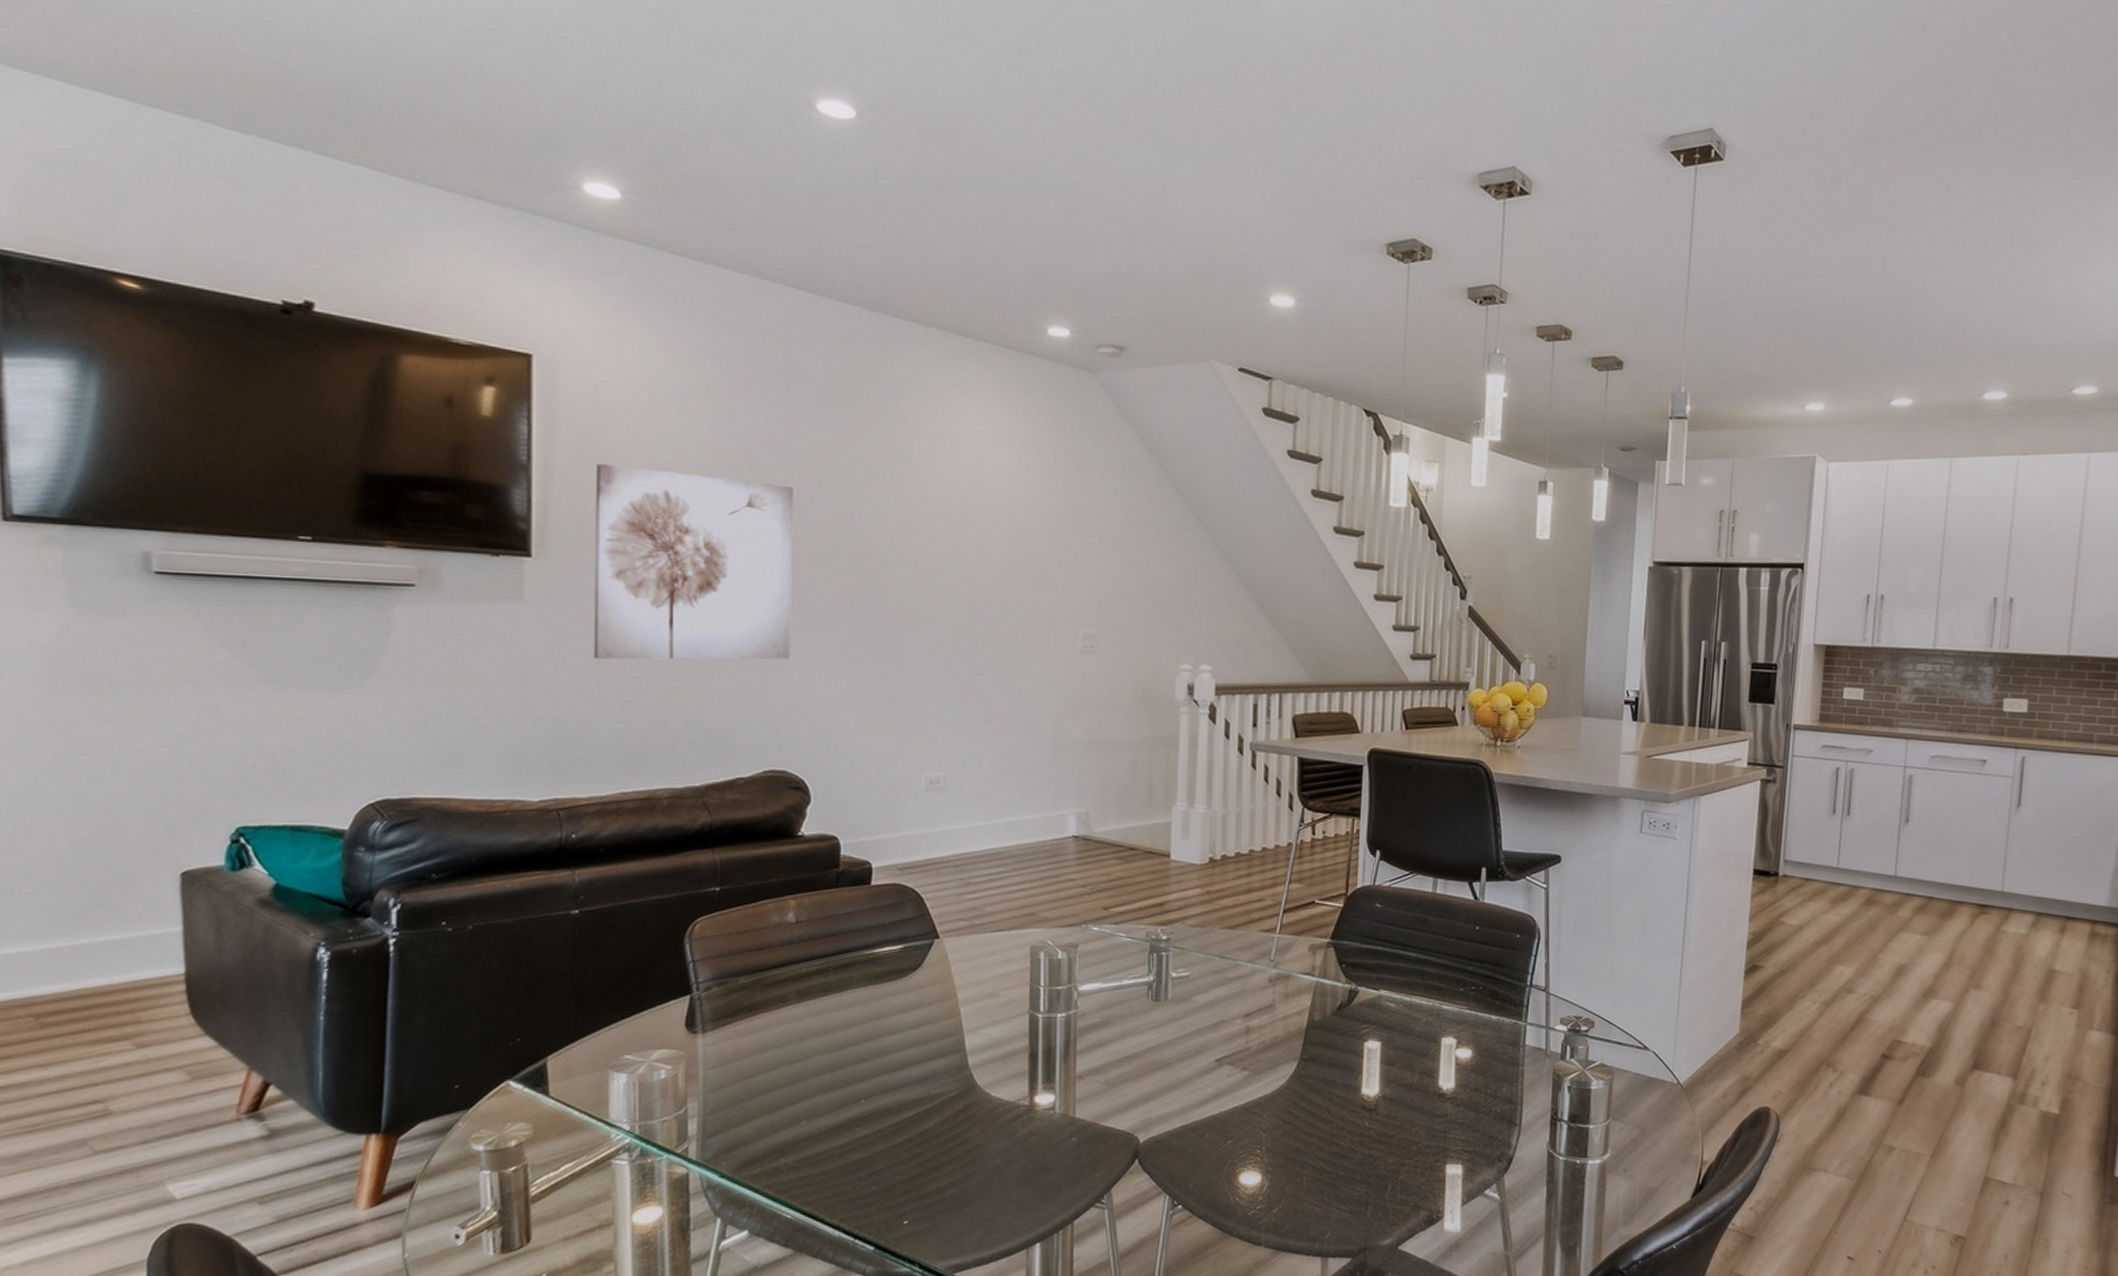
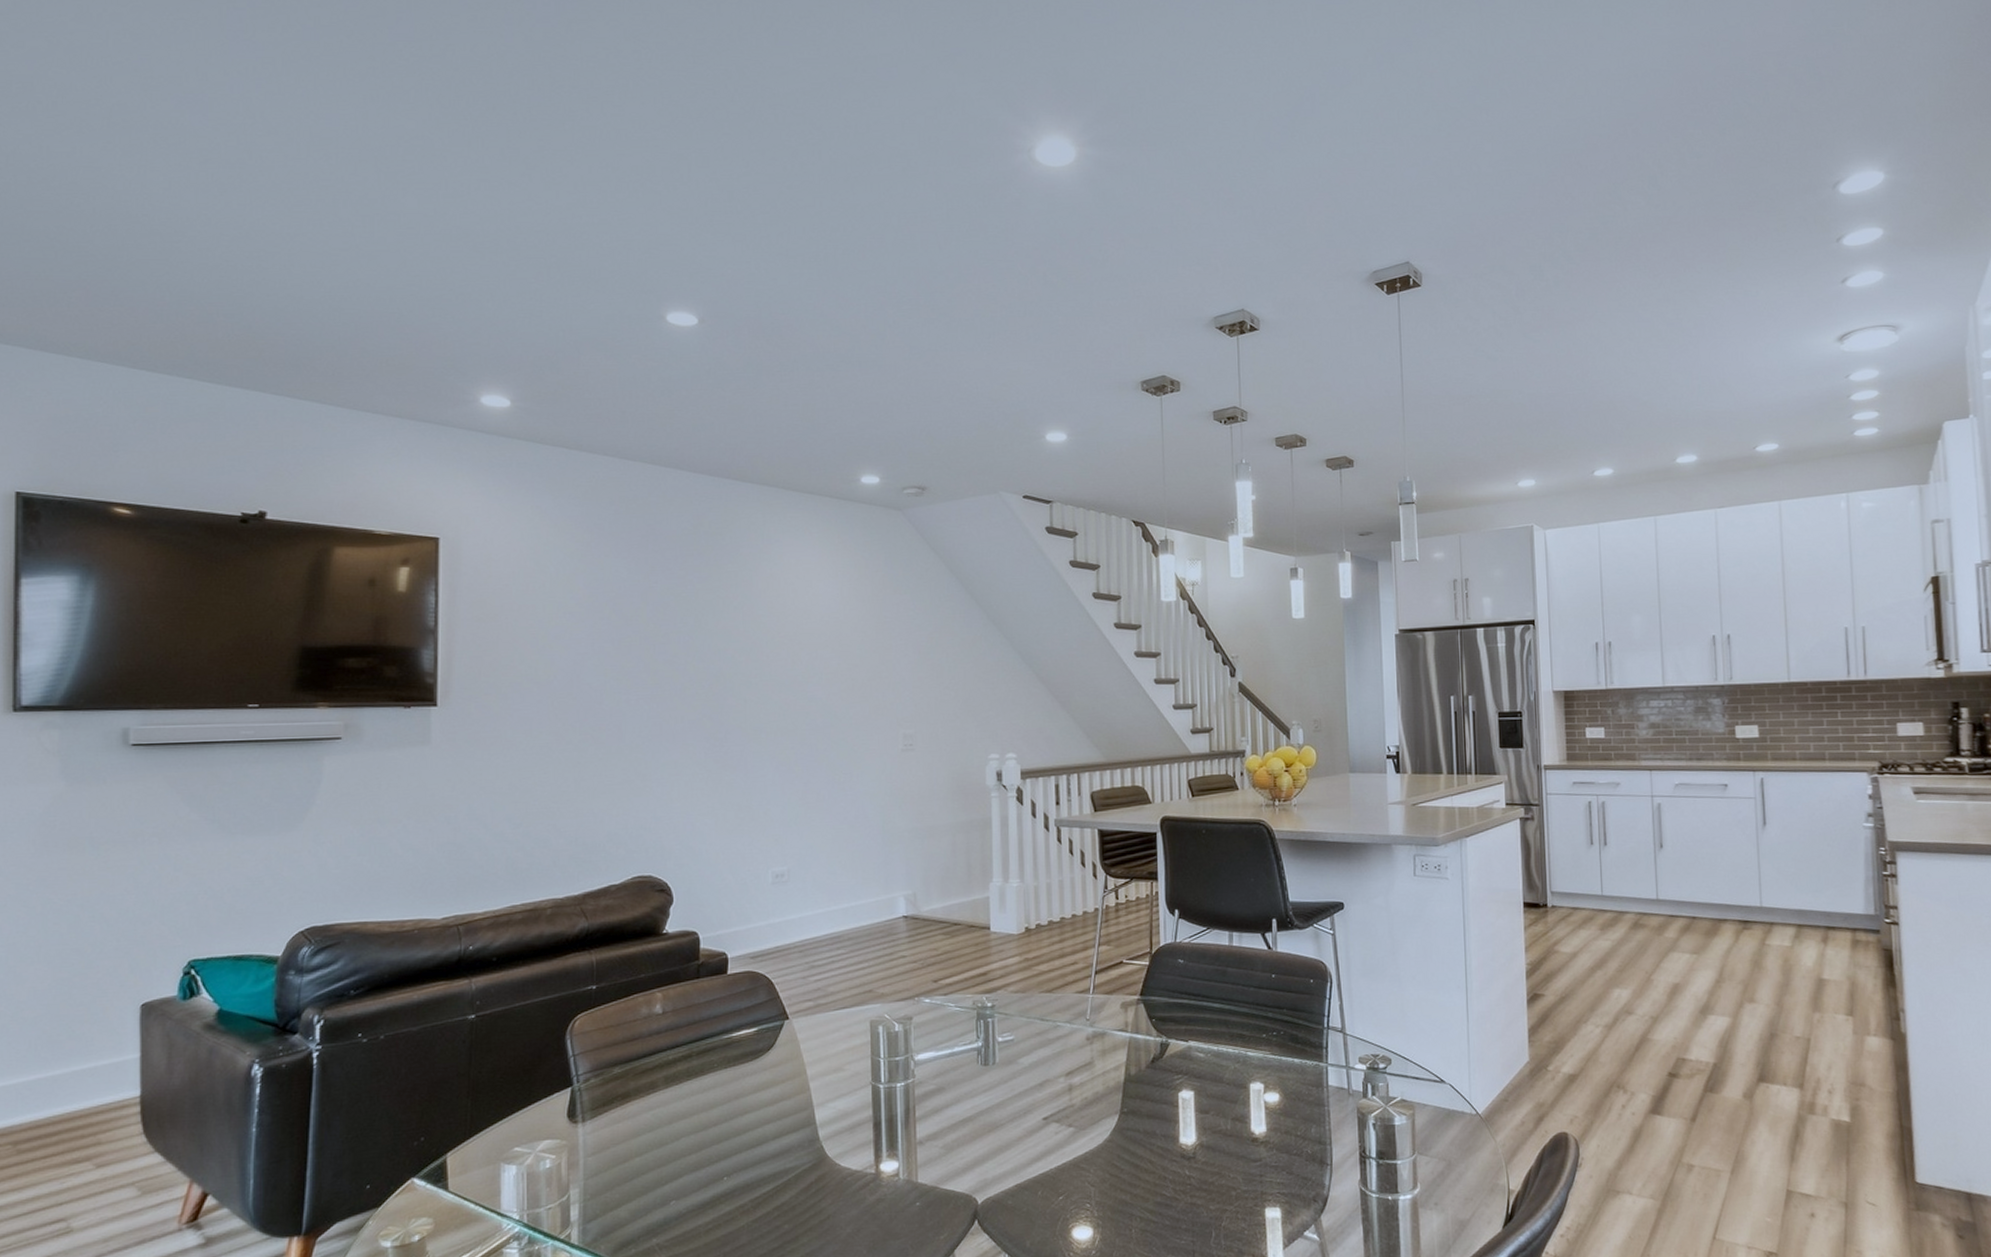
wall art: present [593,464,794,660] -> none [488,623,654,789]

